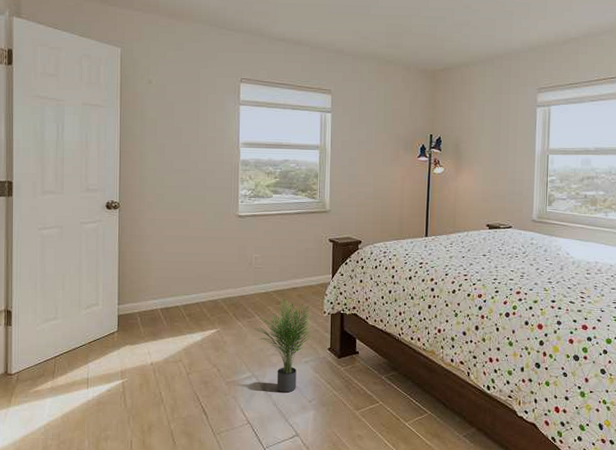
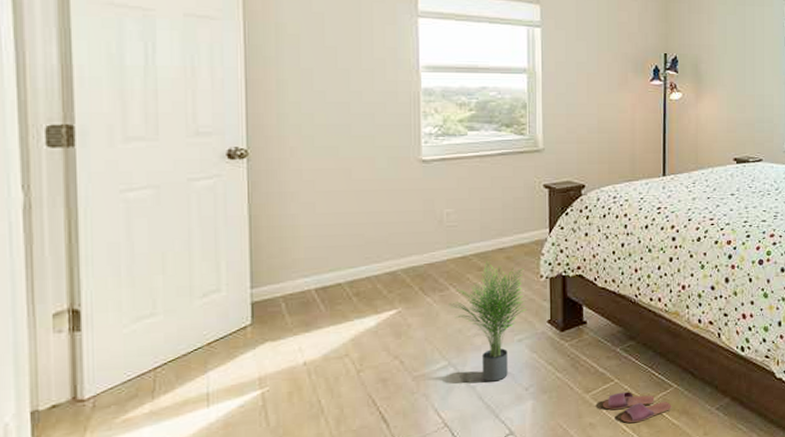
slippers: none [368,413,426,440] -> present [602,392,672,424]

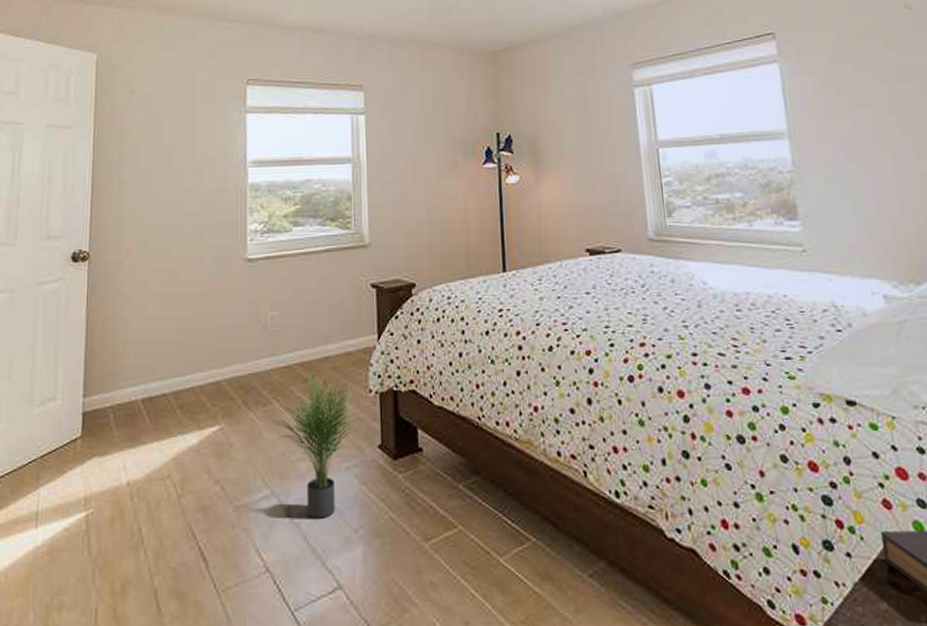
slippers: present [602,392,672,424] -> none [444,543,531,587]

